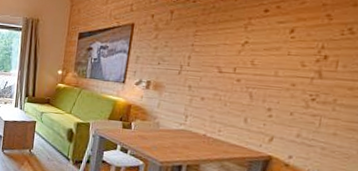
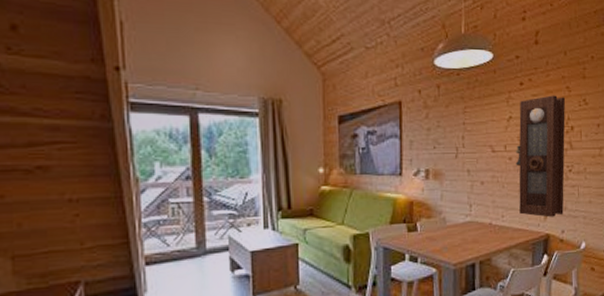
pendulum clock: none [240,23,322,142] -> present [515,95,566,218]

